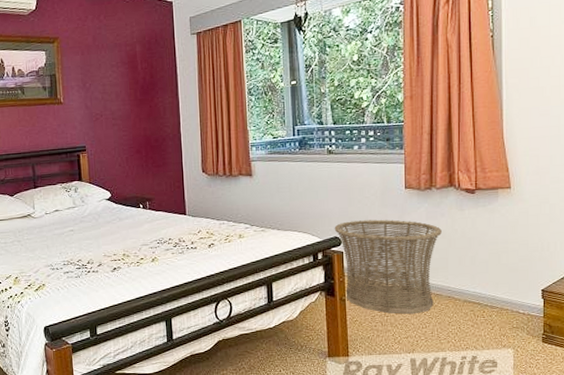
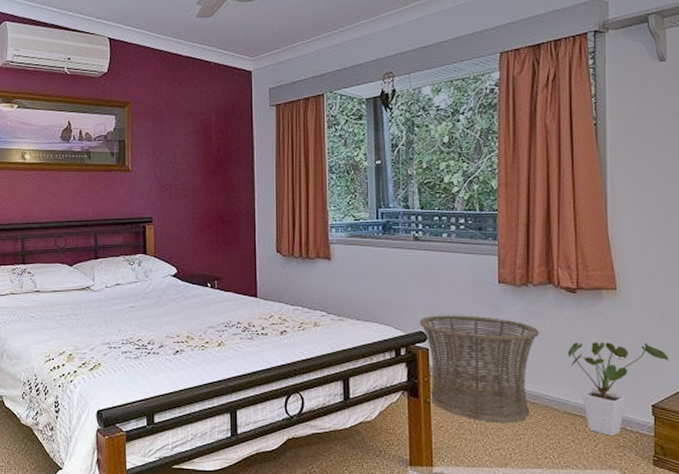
house plant: none [467,234,557,319] -> present [567,342,669,436]

